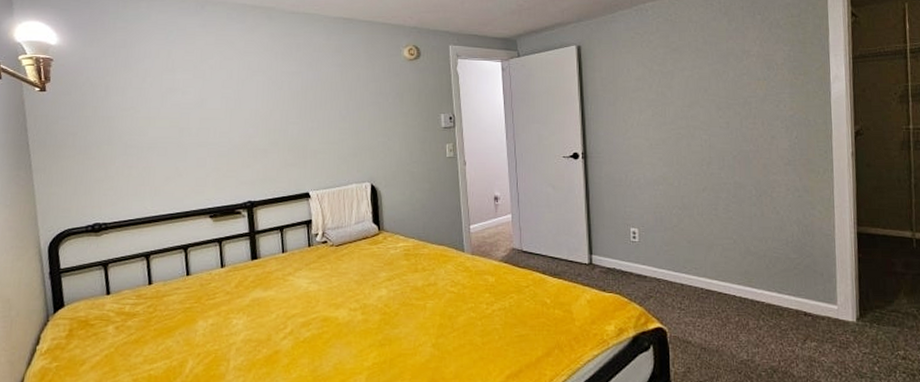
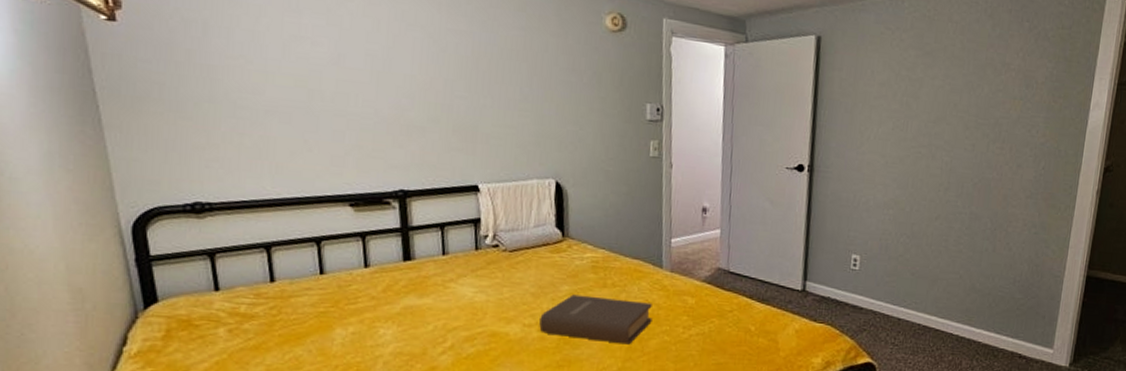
book: none [363,280,459,322] -> present [539,294,652,345]

